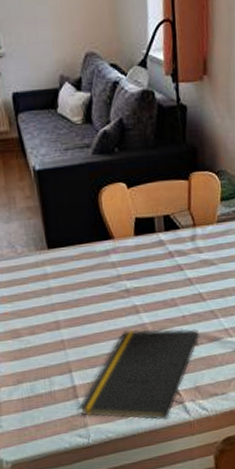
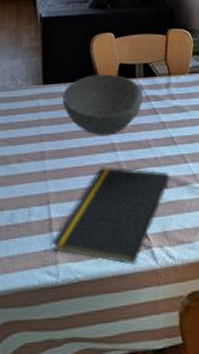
bowl: none [72,231,166,299] -> present [63,75,144,135]

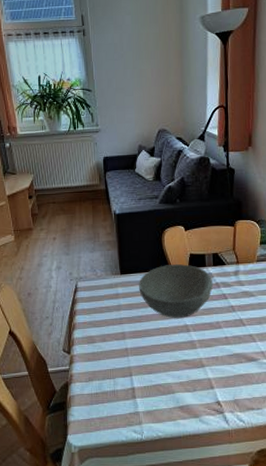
notepad: present [52,167,170,265] -> none [136,345,240,426]

